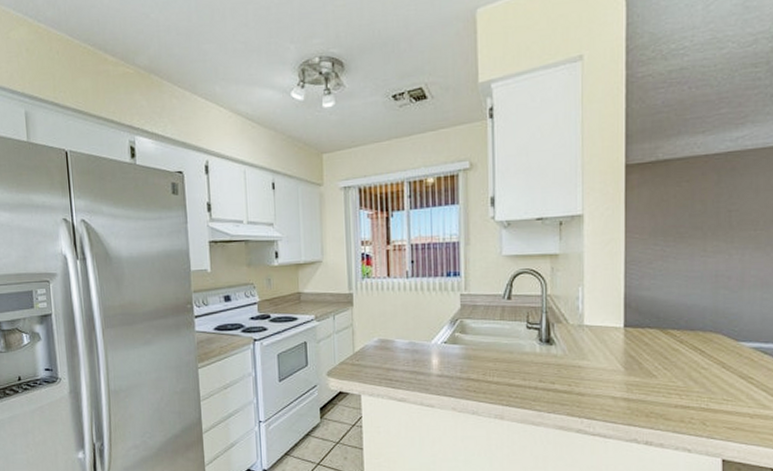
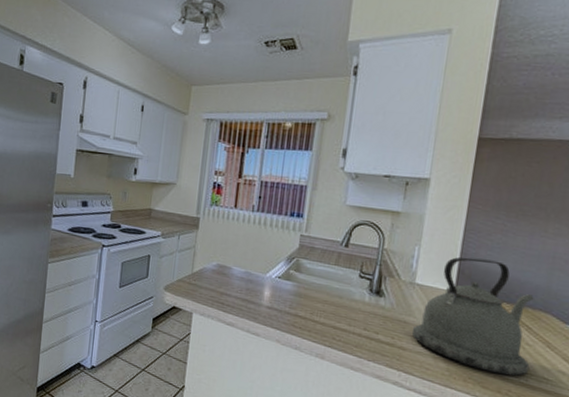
kettle: none [587,289,708,404] -> present [411,257,534,377]

